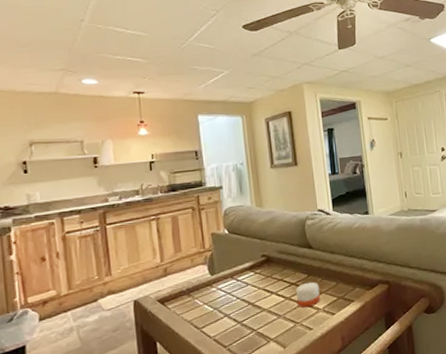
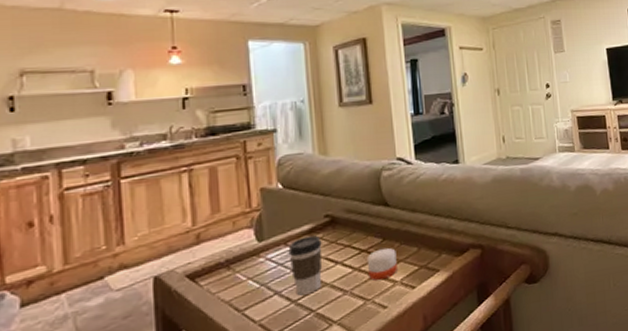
coffee cup: none [234,271,261,318] -> present [288,235,322,296]

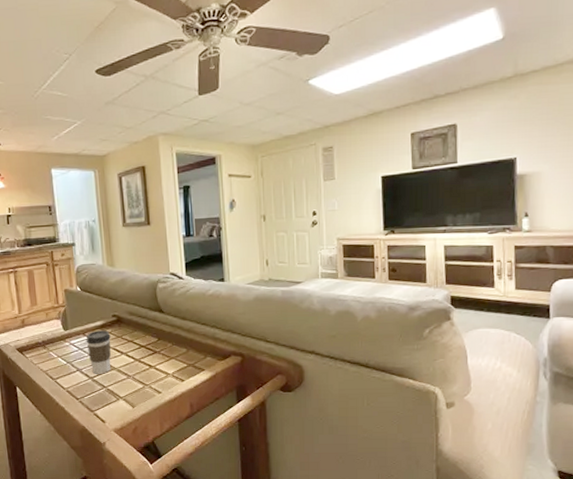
candle: present [366,248,397,281] -> none [145,346,170,372]

